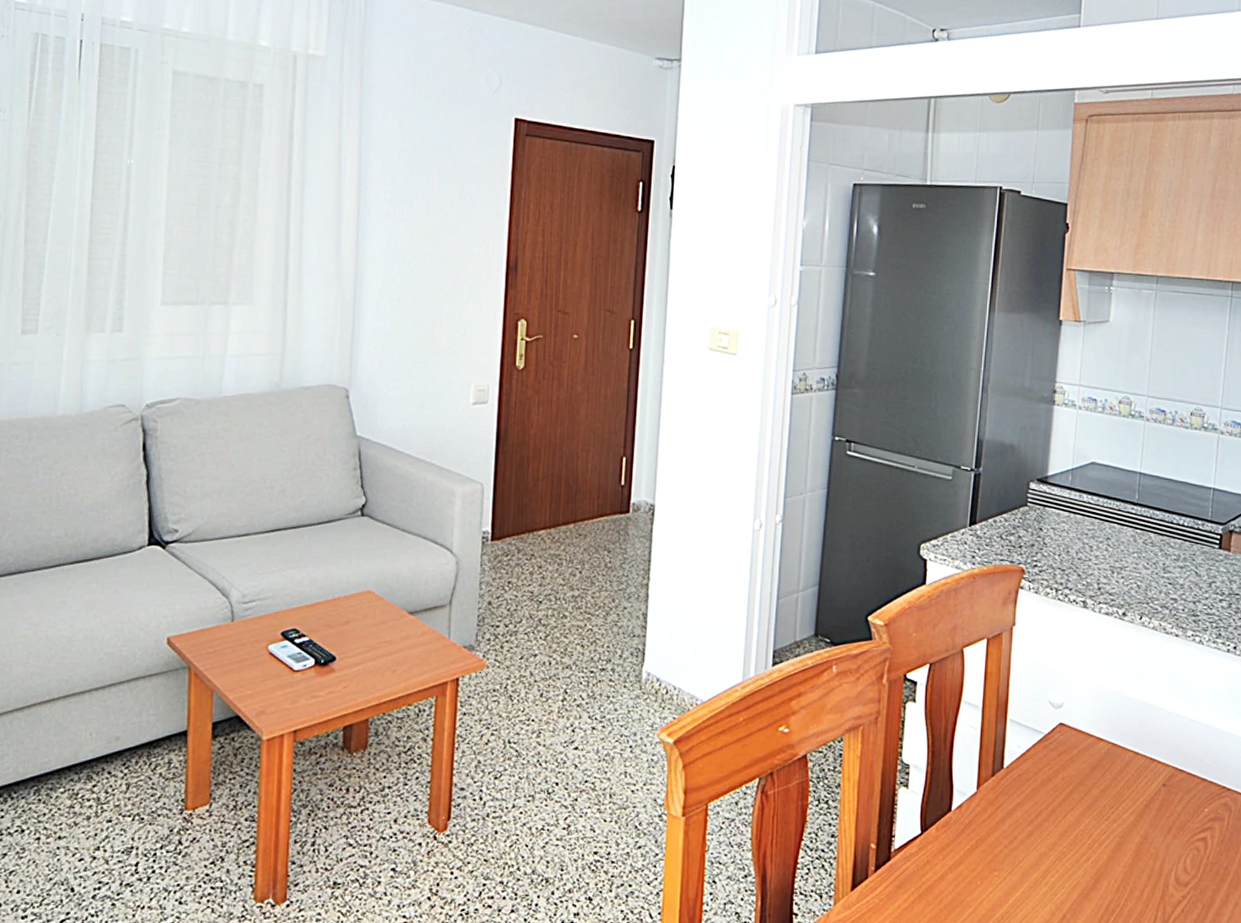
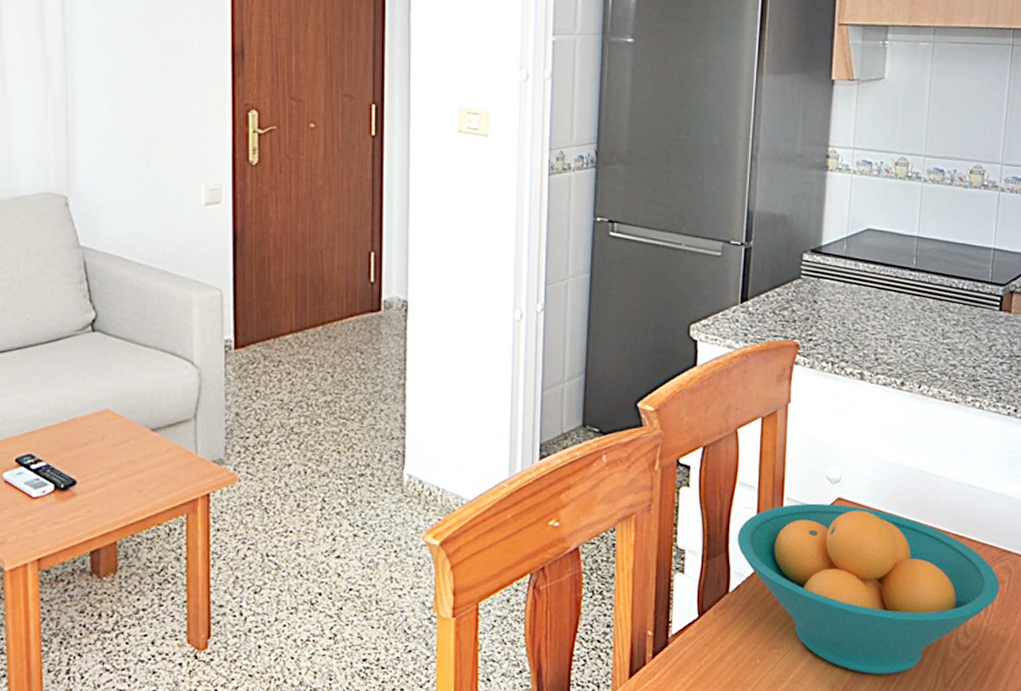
fruit bowl: none [960,726,1219,906] -> present [737,503,999,675]

